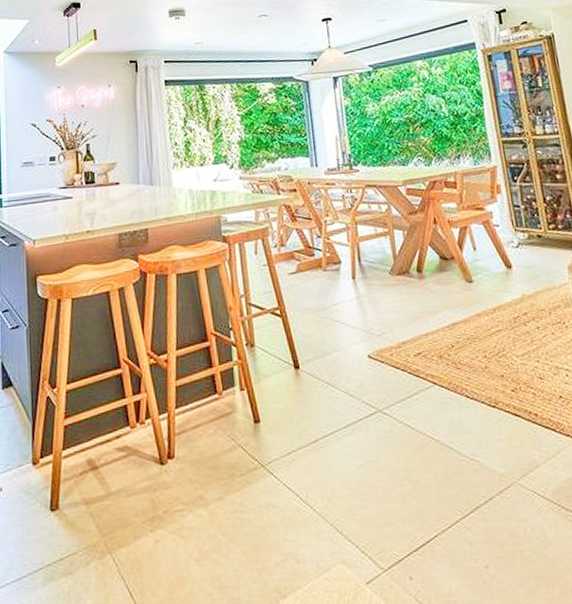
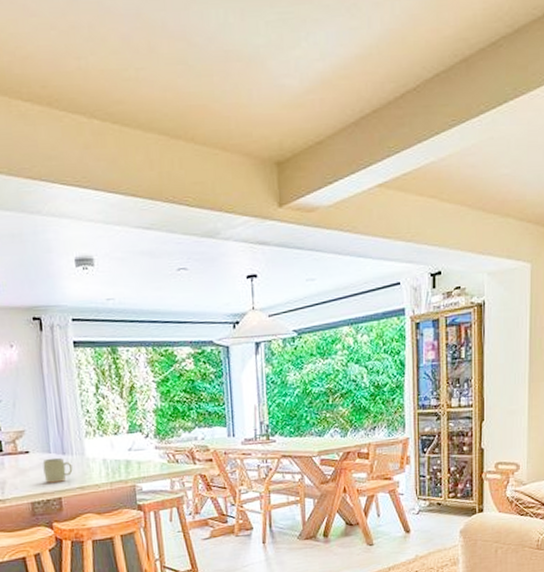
mug: none [131,189,160,214] -> present [42,458,73,483]

